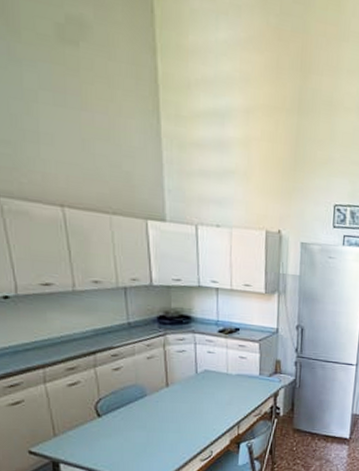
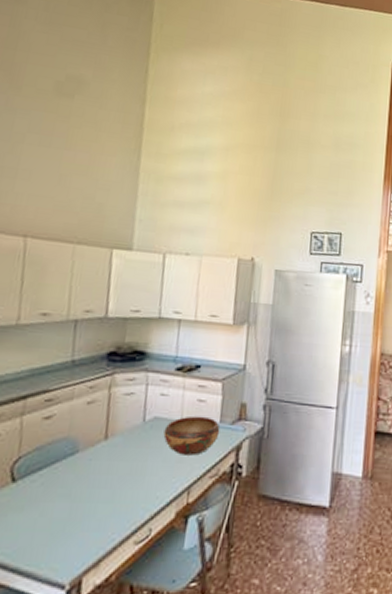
decorative bowl: none [214,369,260,400] -> present [163,416,221,456]

